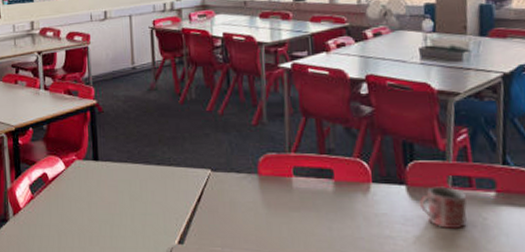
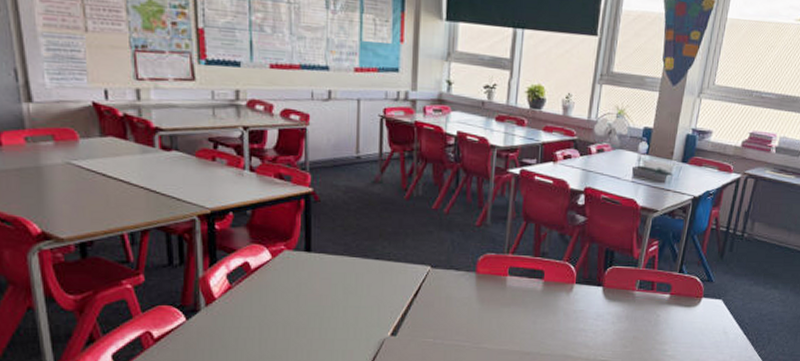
mug: present [419,186,467,228] -> none [610,288,647,323]

